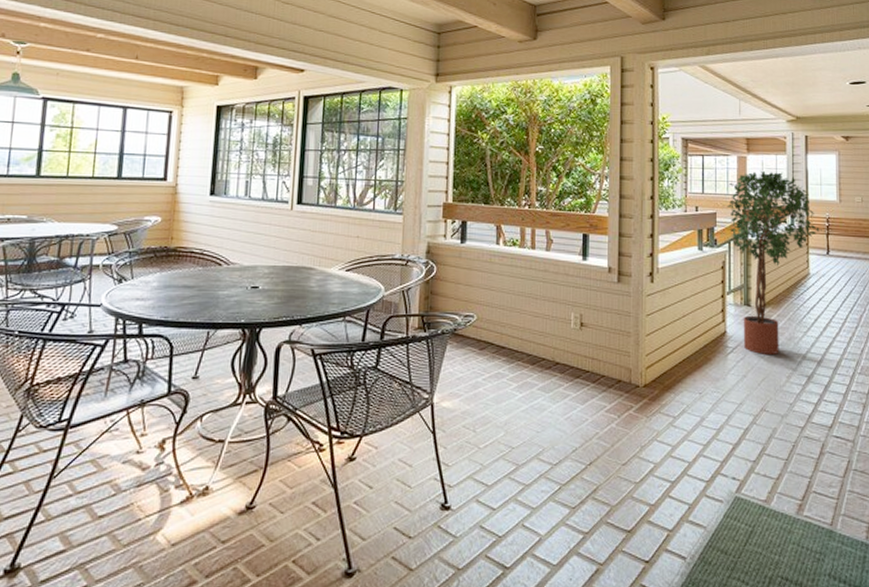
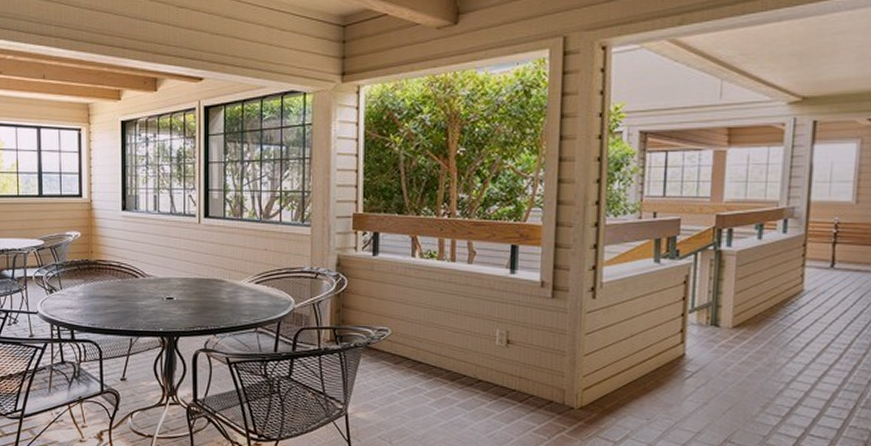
potted tree: present [727,170,822,354] -> none [695,166,827,381]

